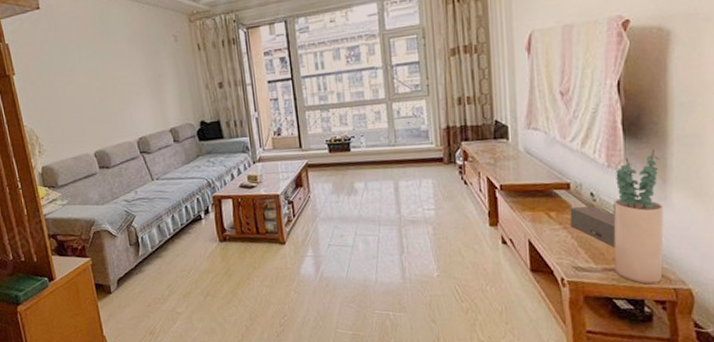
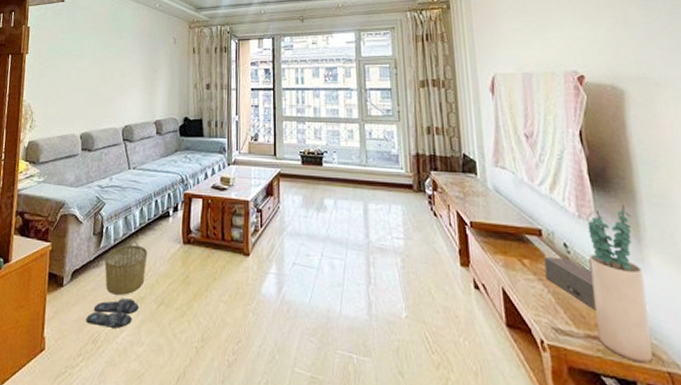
slippers: none [139,295,188,321] -> present [86,298,139,328]
basket: none [146,245,188,294] -> present [104,240,148,295]

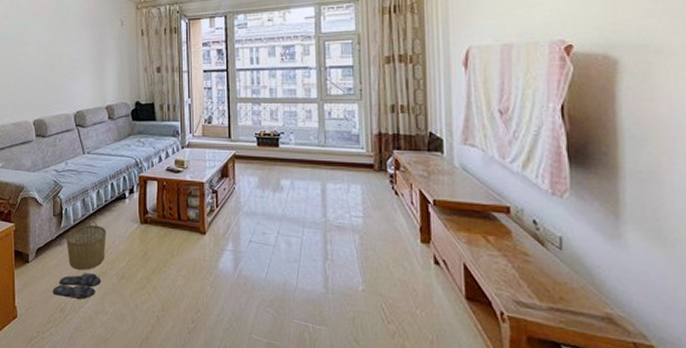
speaker: present [543,256,596,311] -> none [510,233,563,285]
vase: present [587,204,654,364] -> none [559,180,620,334]

